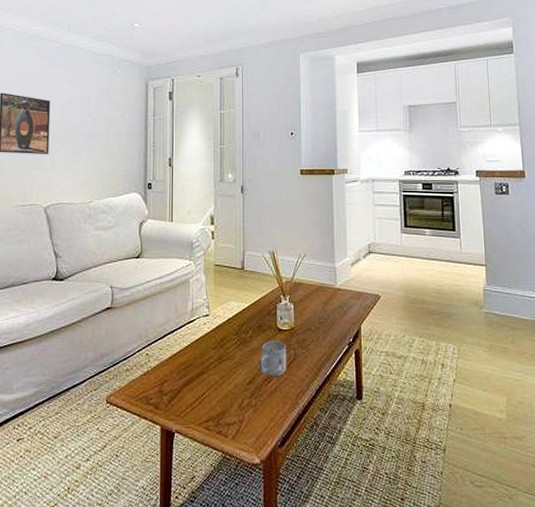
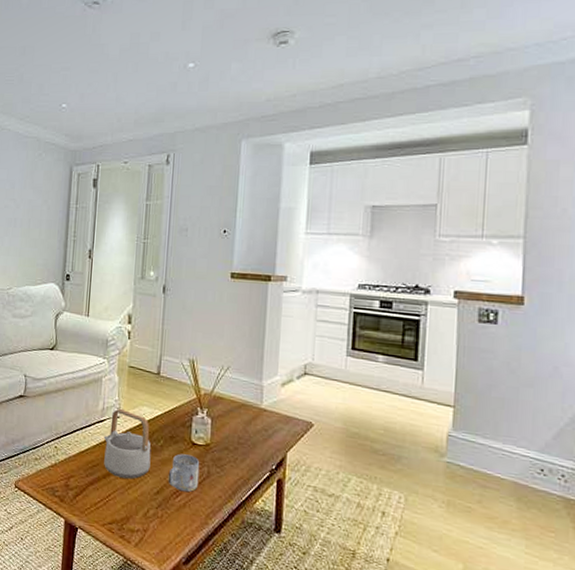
teapot: none [194,307,241,374] -> present [103,409,151,479]

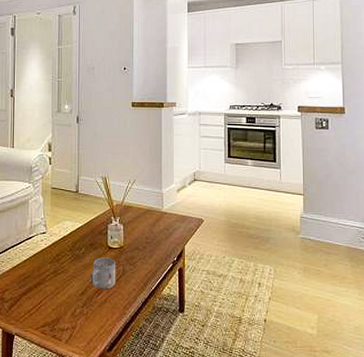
teapot: present [103,409,151,479] -> none [33,226,75,285]

